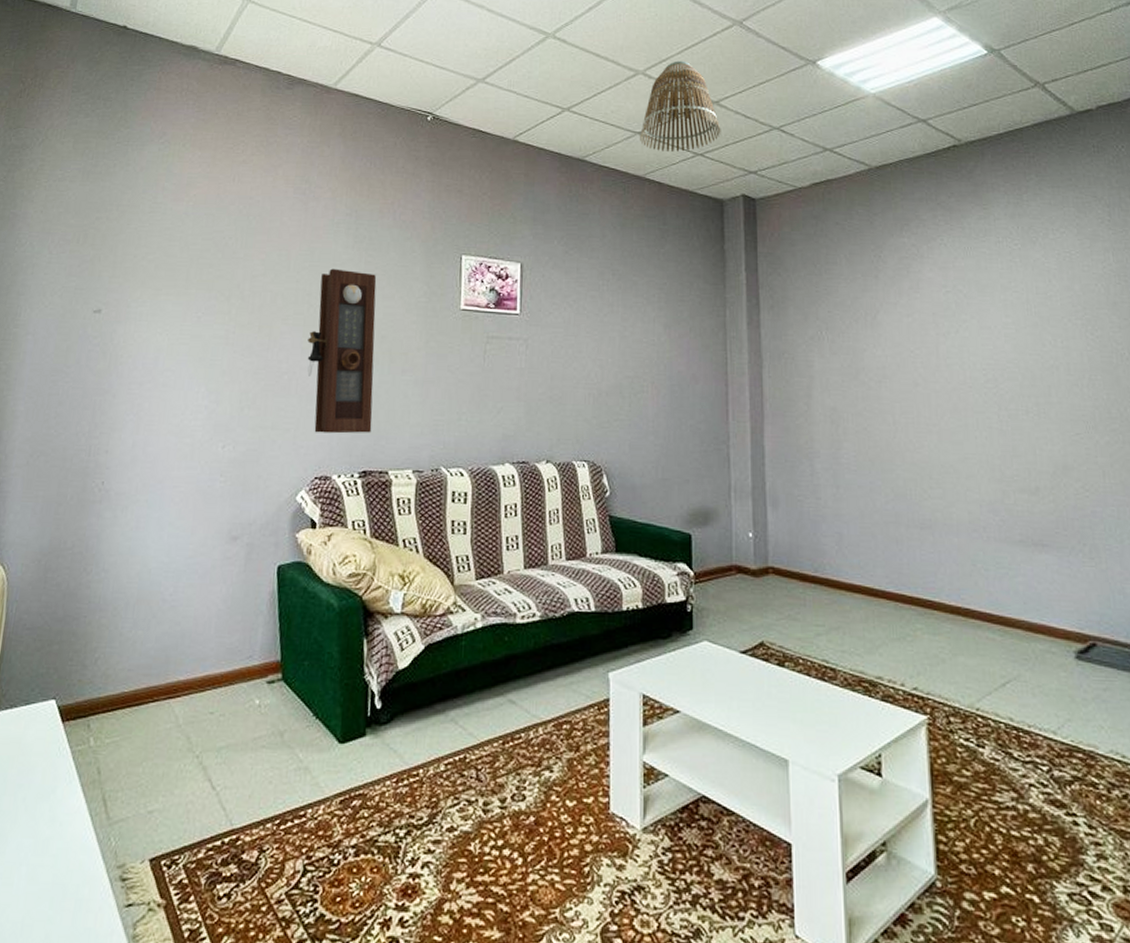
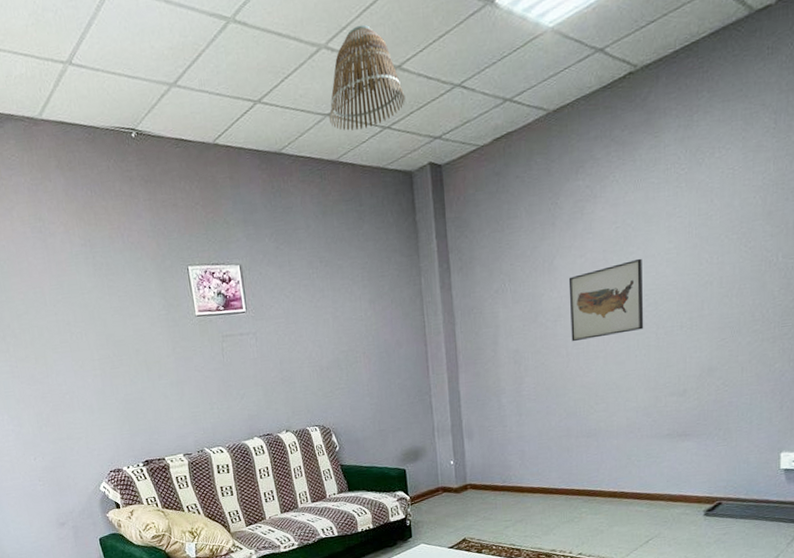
pendulum clock: present [307,268,377,434] -> none [74,296,145,437]
wall art: none [894,328,984,409] -> present [568,258,644,342]

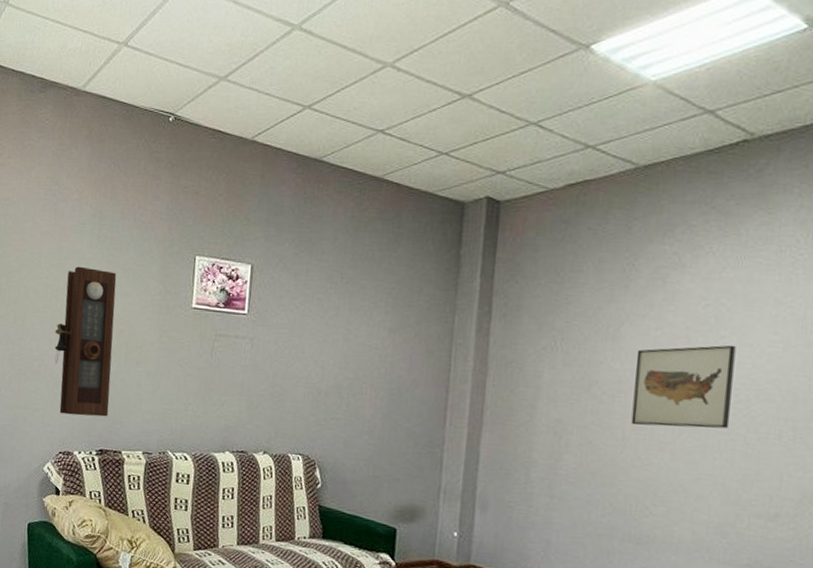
pendulum clock: none [74,296,145,437] -> present [55,266,117,417]
lamp shade: present [328,24,406,131] -> none [381,50,471,151]

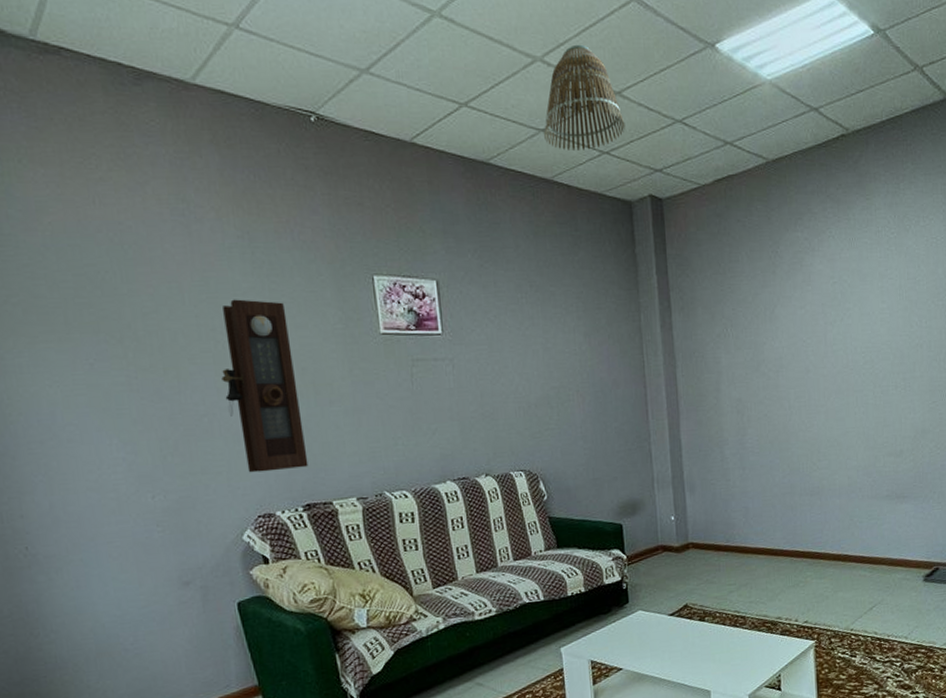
lamp shade: none [381,50,471,151] -> present [543,44,625,150]
wall art: present [631,345,736,429] -> none [789,315,862,395]

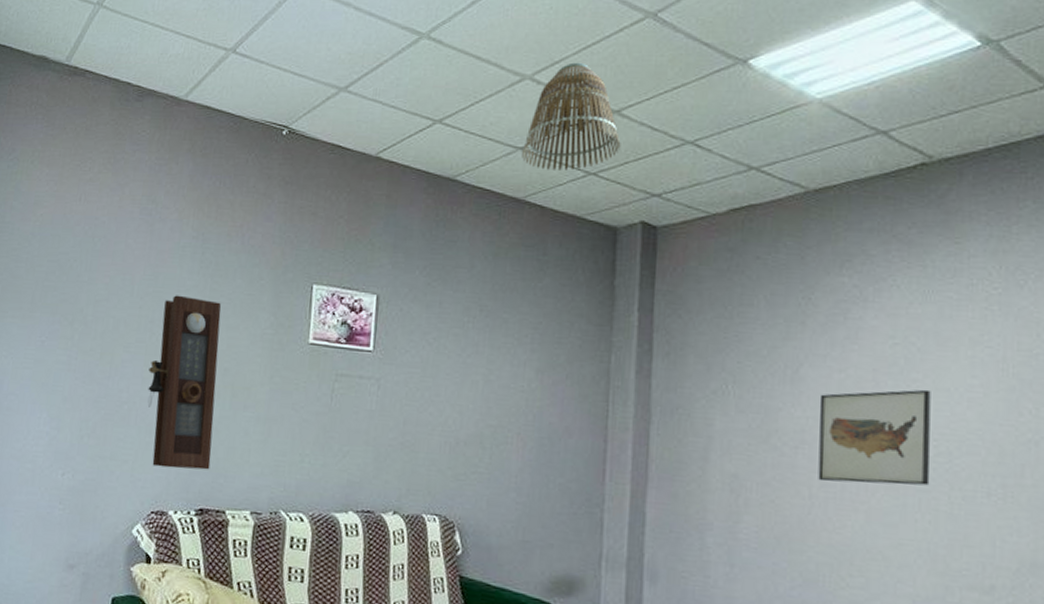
wall art: none [789,315,862,395] -> present [818,389,931,486]

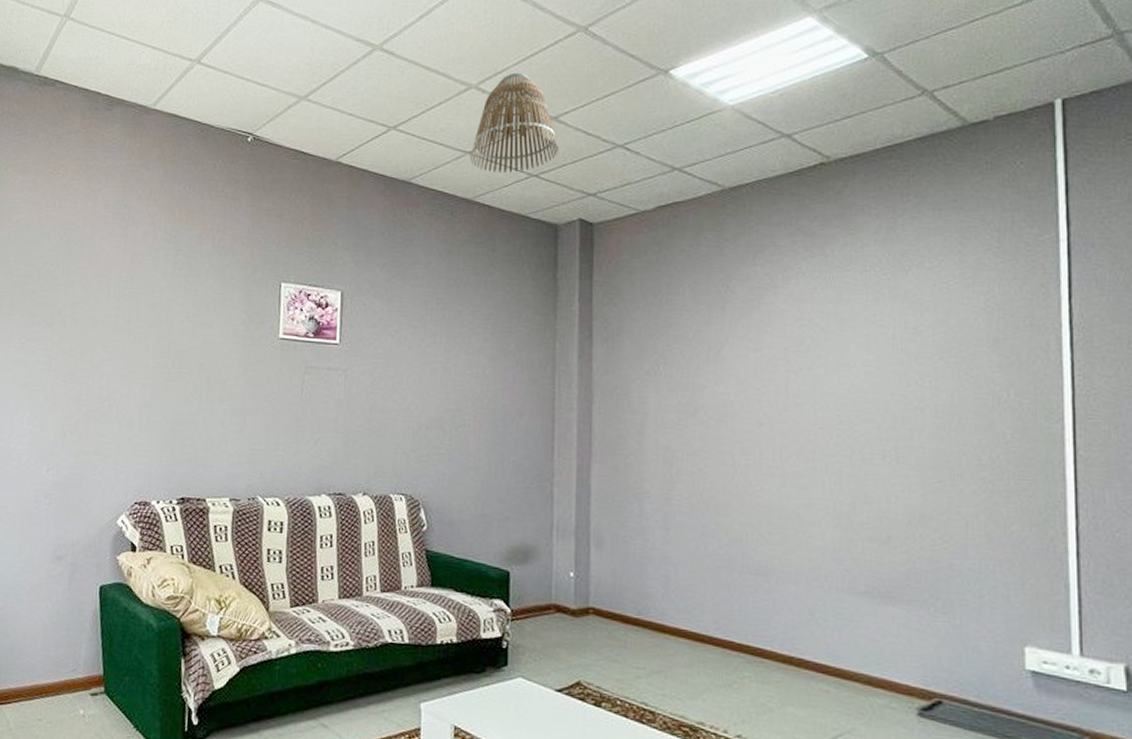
pendulum clock: present [148,295,222,470] -> none [127,295,195,461]
wall art: present [818,389,931,486] -> none [739,365,835,451]

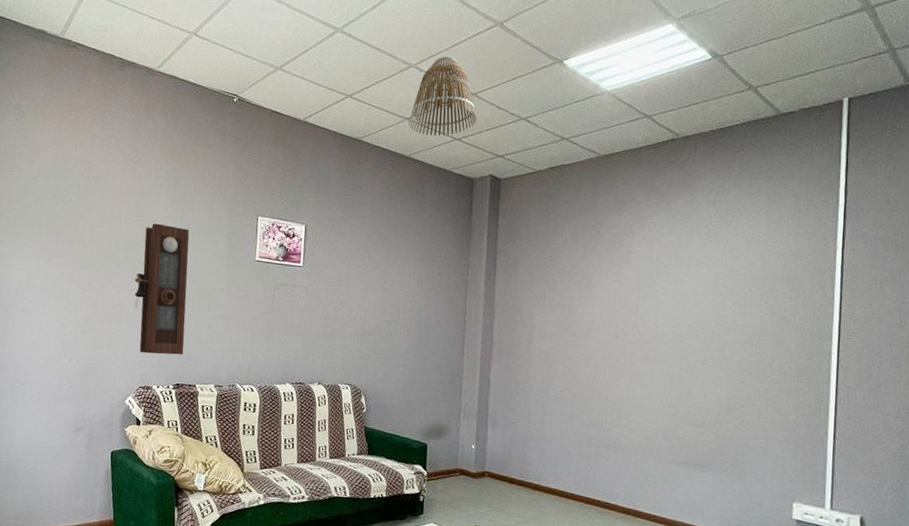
pendulum clock: none [127,295,195,461] -> present [134,223,190,355]

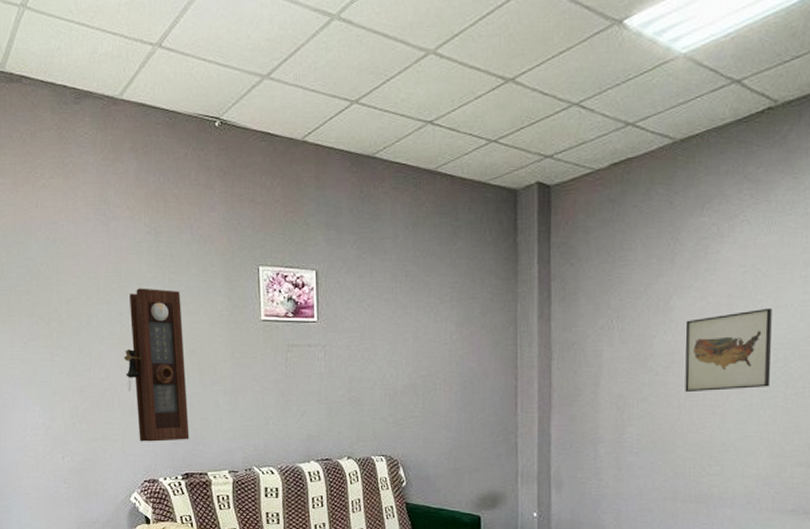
lamp shade: present [408,56,477,136] -> none [430,33,517,141]
wall art: none [601,293,672,358] -> present [685,307,772,393]

